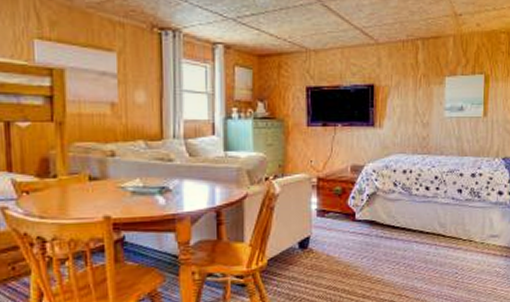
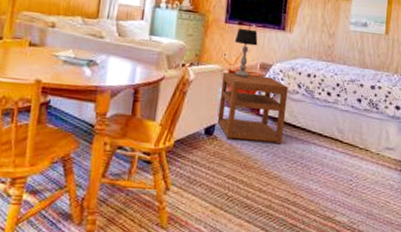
nightstand: none [310,178,384,250] -> present [217,72,289,144]
table lamp: none [319,129,346,184] -> present [234,28,258,79]

